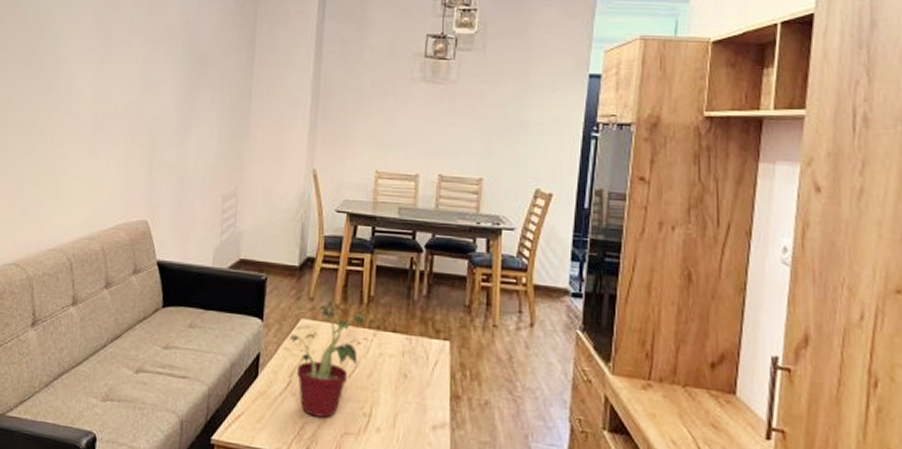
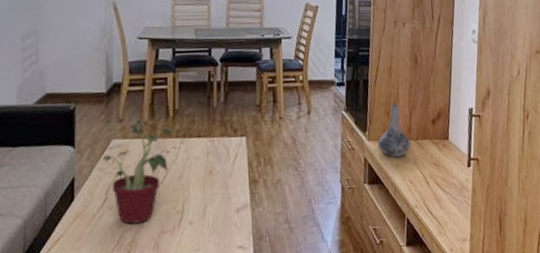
decorative vase: none [627,332,675,406] -> present [378,104,411,158]

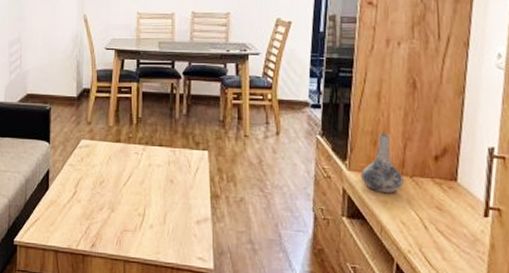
potted plant: present [101,119,179,224] -> none [71,123,142,219]

